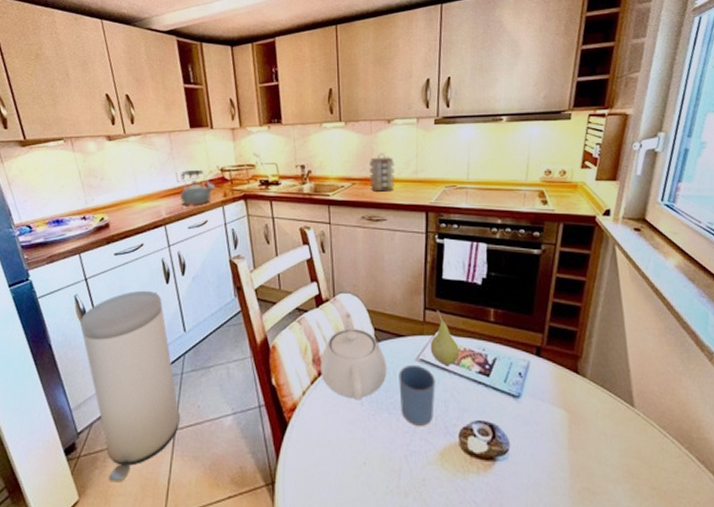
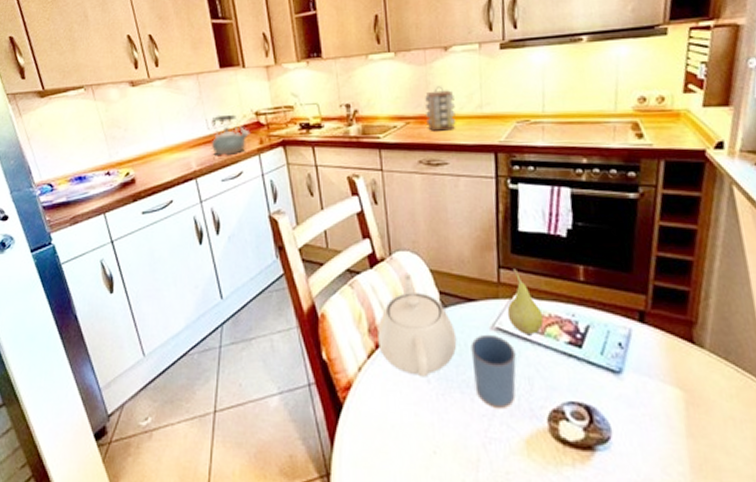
pedal bin: present [80,290,180,483] -> none [107,252,219,472]

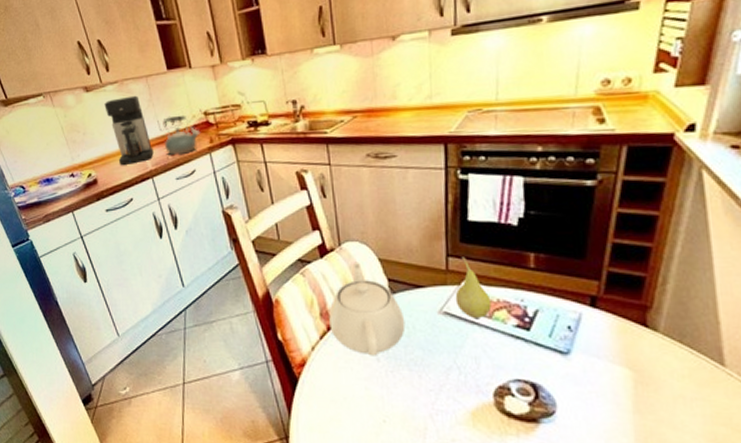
coffee maker: none [150,92,199,164] -> present [104,95,154,165]
spice rack: present [425,86,456,131] -> none [372,77,404,124]
mug: present [471,334,516,408] -> none [419,318,464,384]

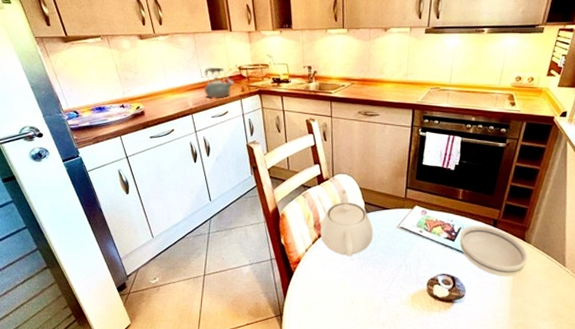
coffee maker: present [104,95,154,165] -> none [155,47,195,102]
fruit: present [455,257,492,318] -> none [409,189,432,232]
bowl: none [537,305,655,383] -> present [459,225,528,276]

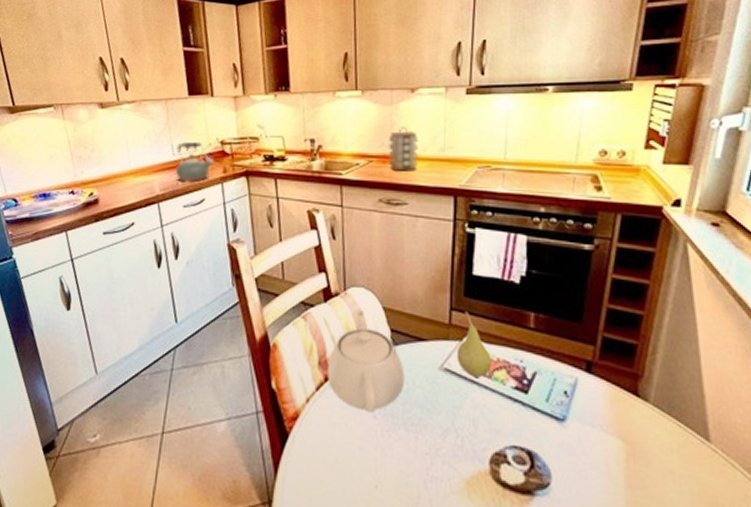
spice rack: none [366,58,388,91] -> present [389,127,418,171]
fruit: none [409,189,432,232] -> present [456,311,492,377]
bowl: present [459,225,528,276] -> none [535,368,646,455]

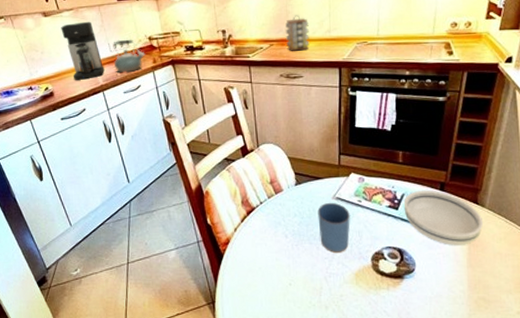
coffee maker: none [118,117,164,187] -> present [61,21,105,80]
teapot: present [327,309,405,413] -> none [249,160,308,234]
mug: none [418,374,462,448] -> present [317,202,350,253]
fruit: present [456,311,492,377] -> none [345,155,371,201]
bowl: none [535,368,646,455] -> present [403,190,483,245]

